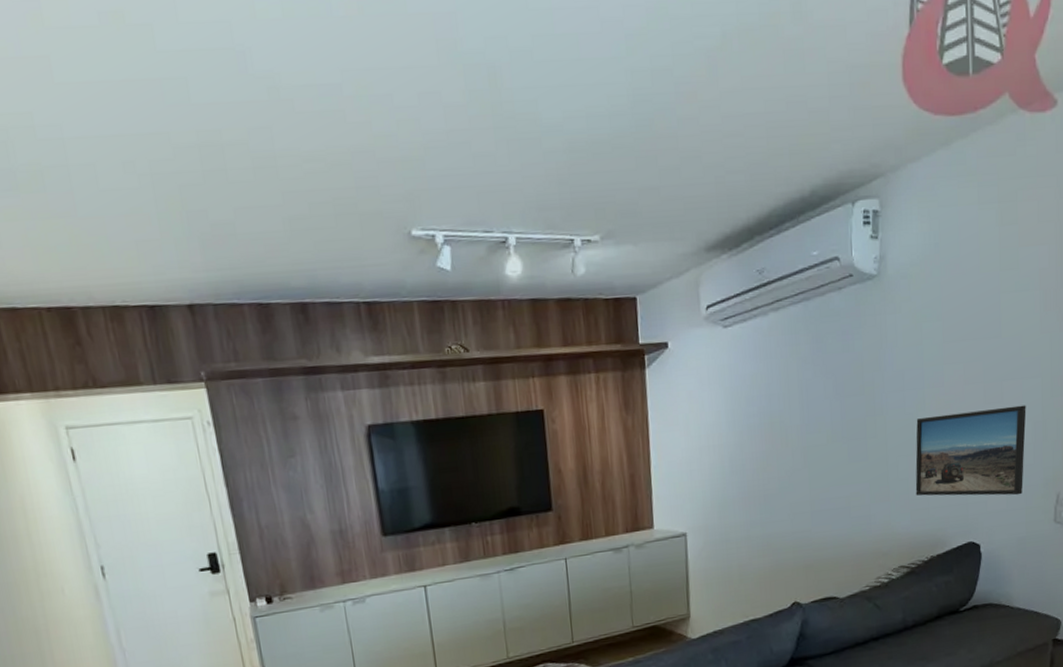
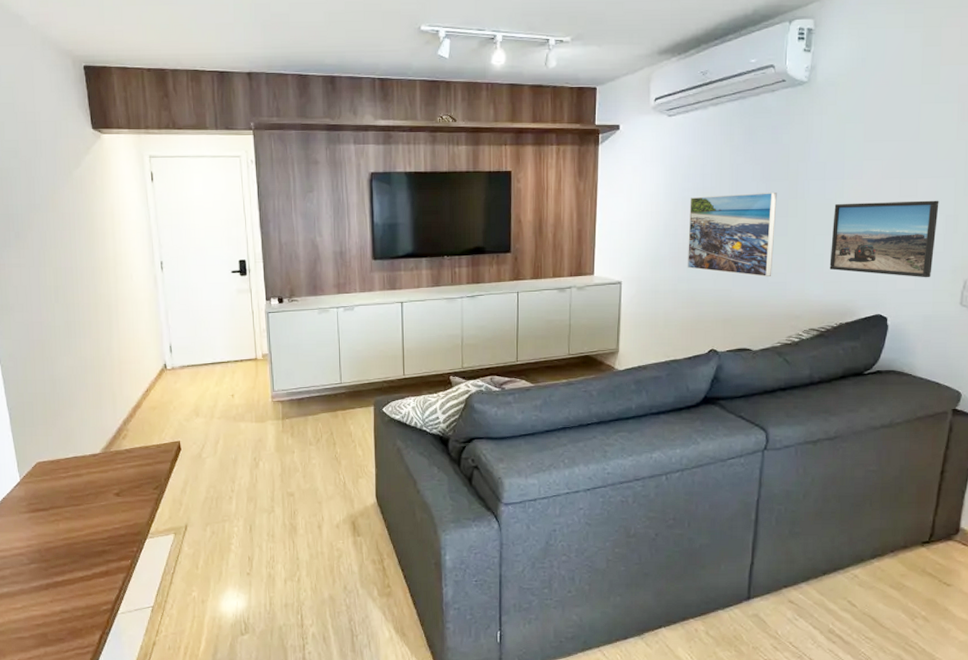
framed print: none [756,410,854,512] -> present [687,193,777,278]

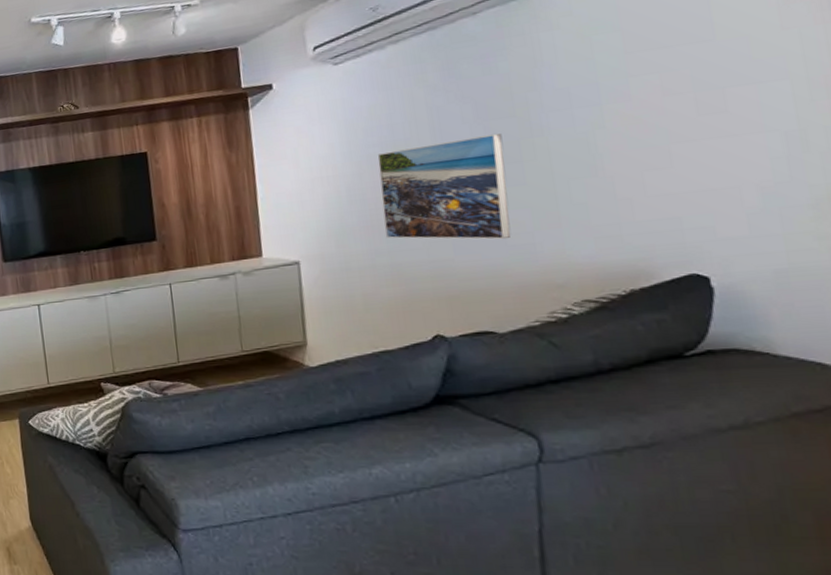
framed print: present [829,200,939,278] -> none [592,112,776,222]

